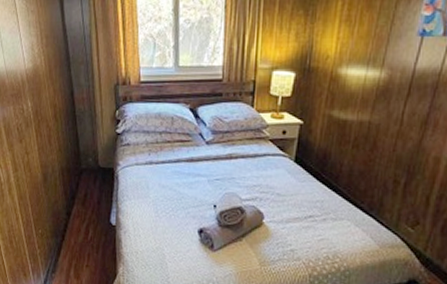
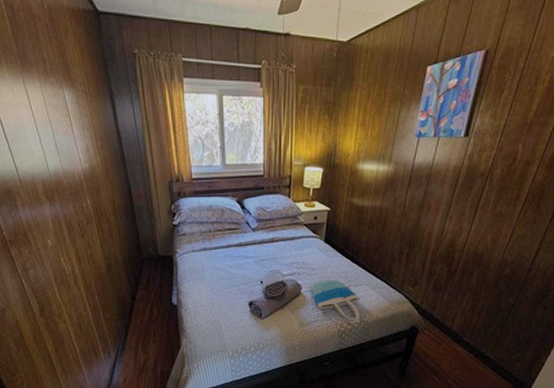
tote bag: none [274,209,341,267] -> present [310,279,361,323]

